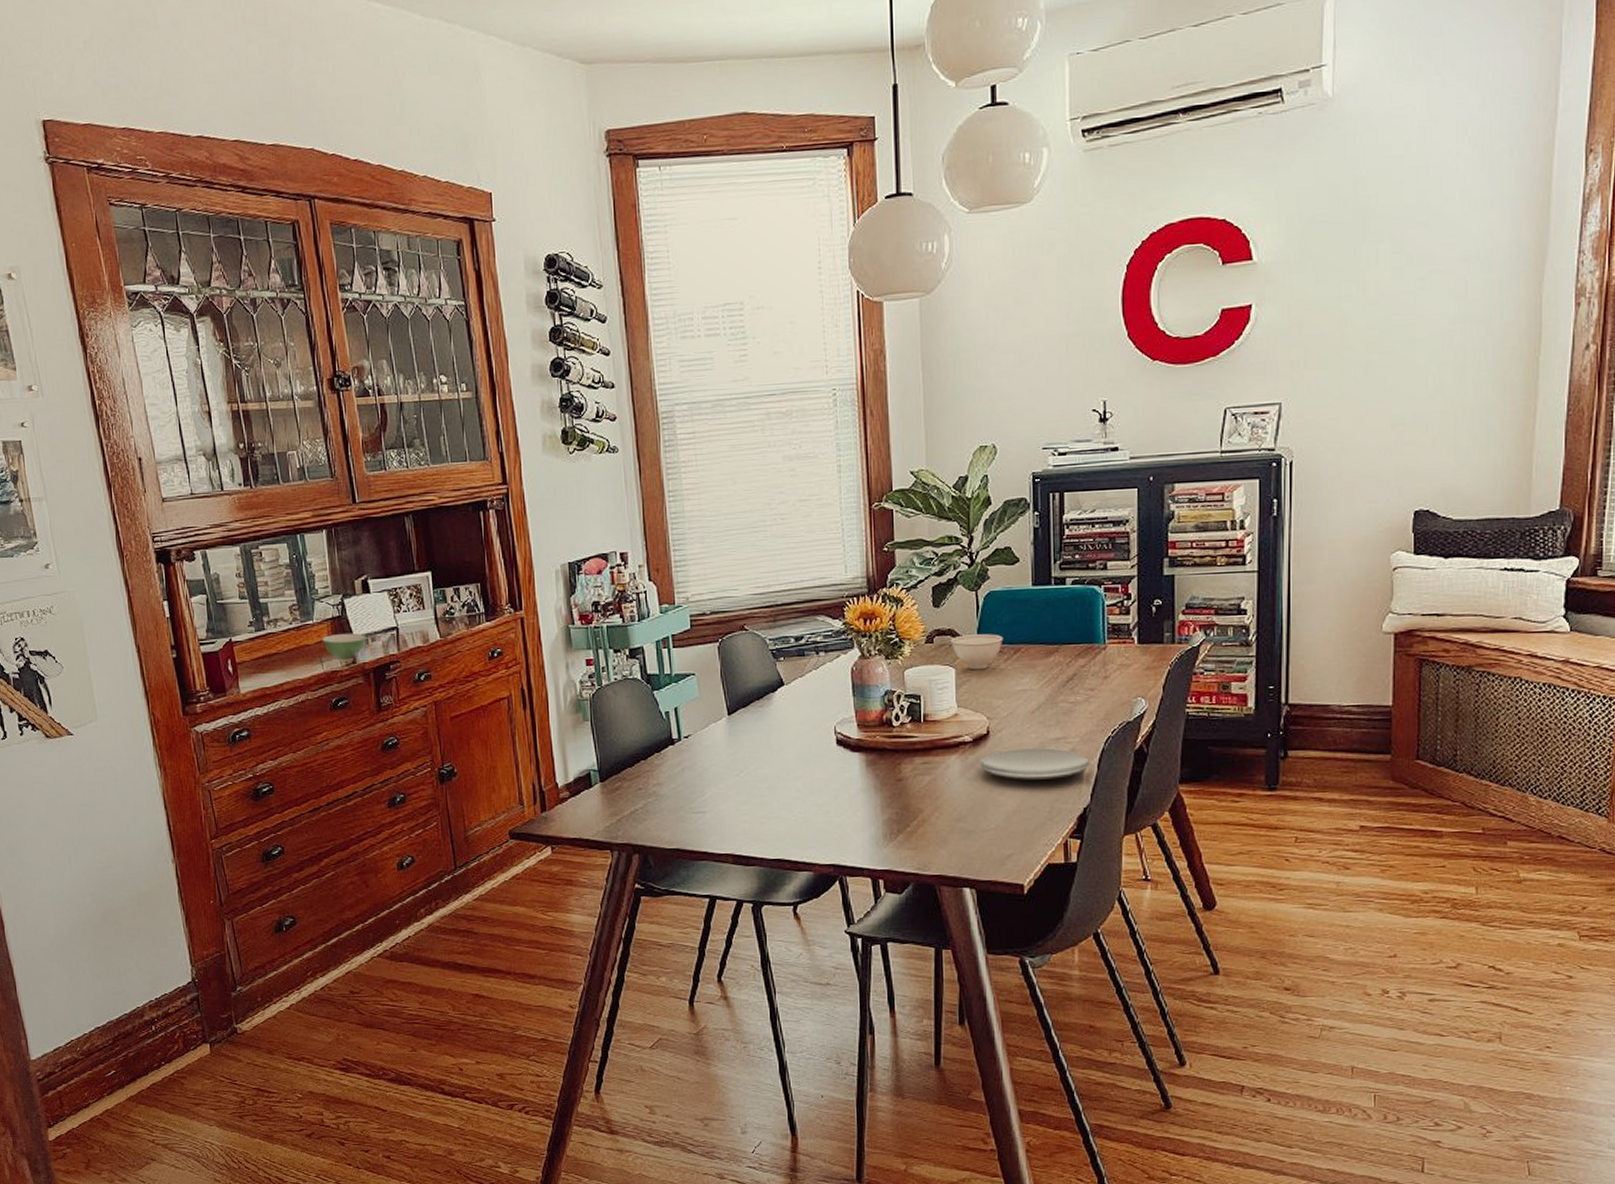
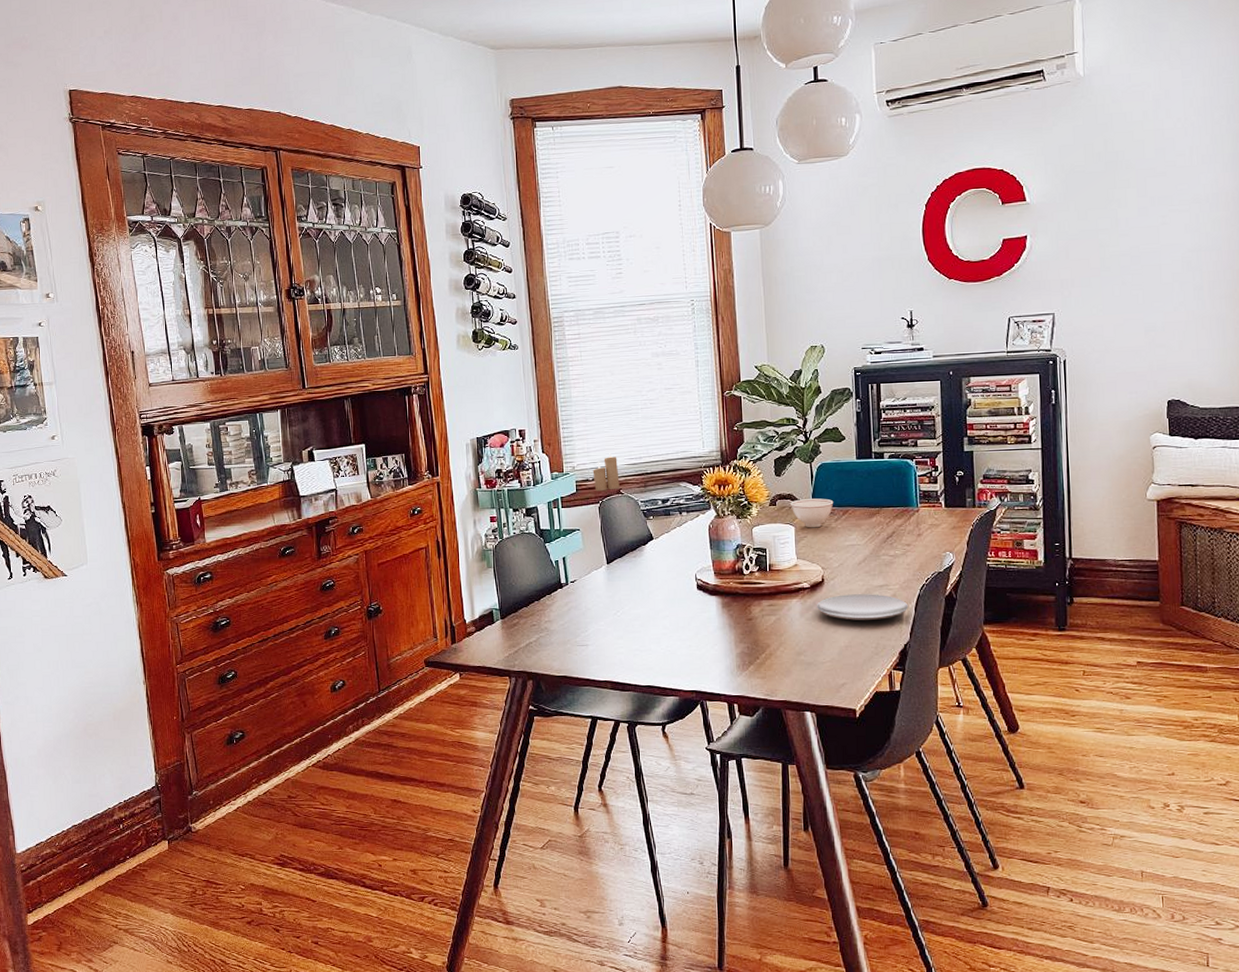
bowl: present [321,633,367,663] -> none [274,493,311,518]
candle: none [710,581,744,628] -> present [592,453,620,492]

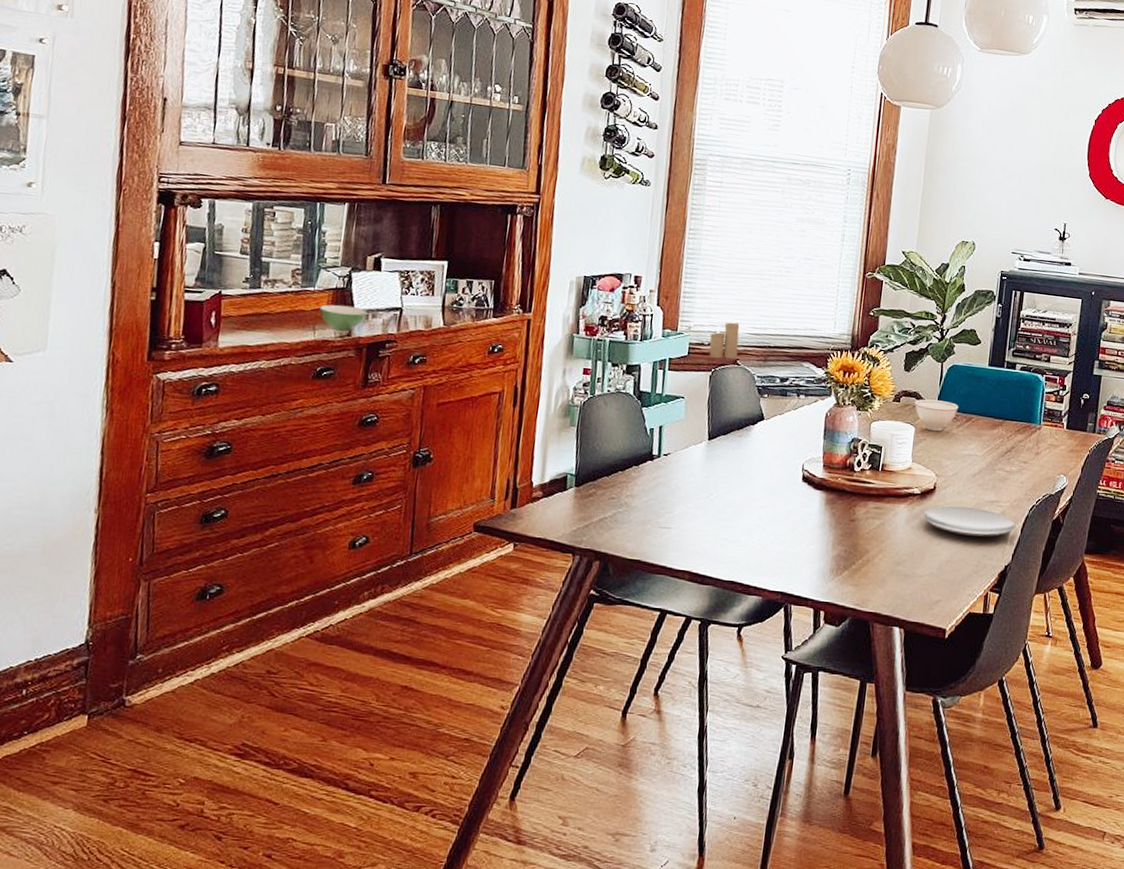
bowl: none [274,493,311,518] -> present [319,304,368,335]

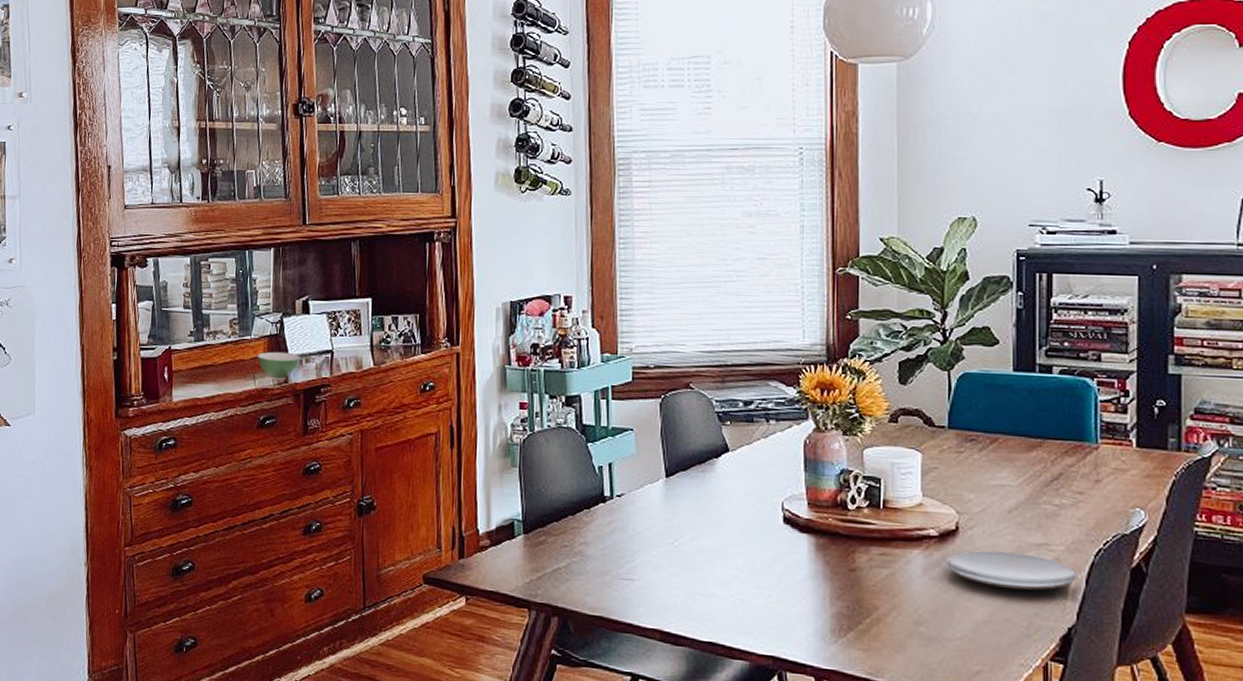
candle: present [709,318,740,360] -> none [655,335,690,384]
bowl: present [914,399,959,432] -> none [918,417,978,458]

